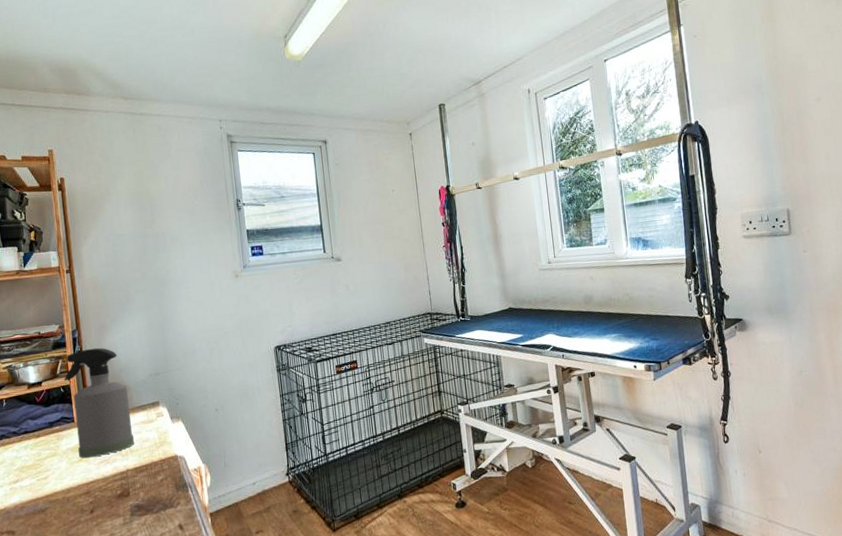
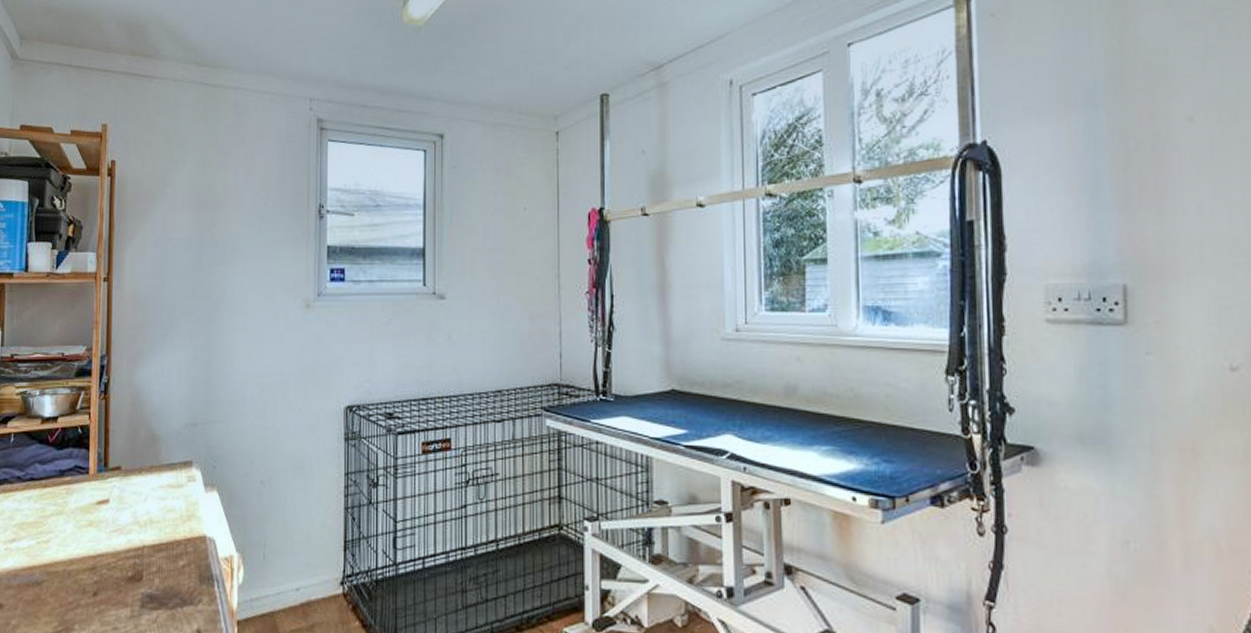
spray bottle: present [63,347,134,458] -> none [83,381,156,524]

